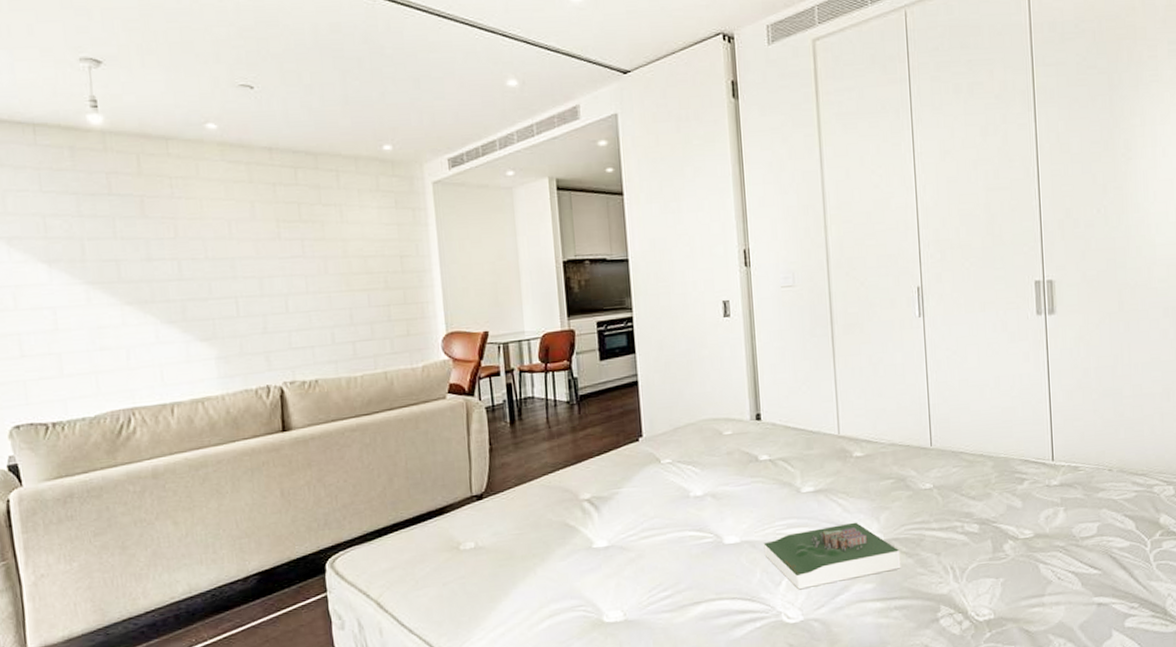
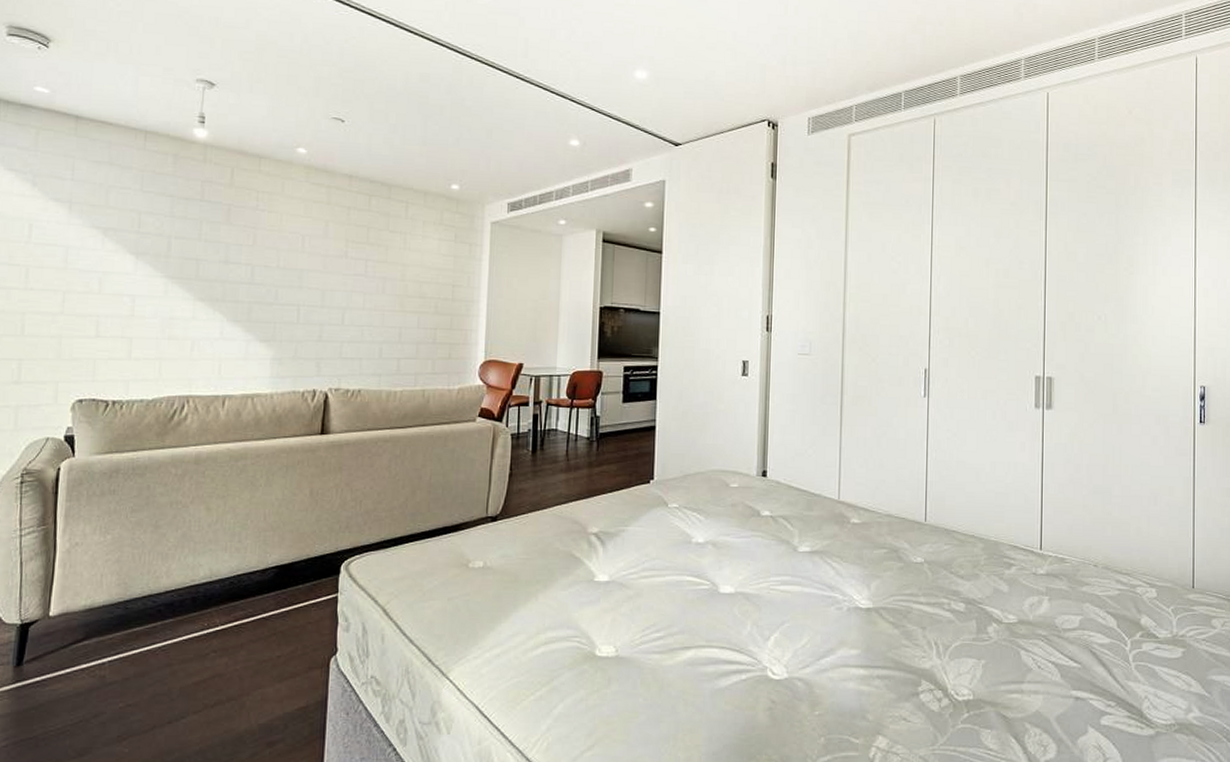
book: present [763,522,901,590] -> none [756,586,887,647]

